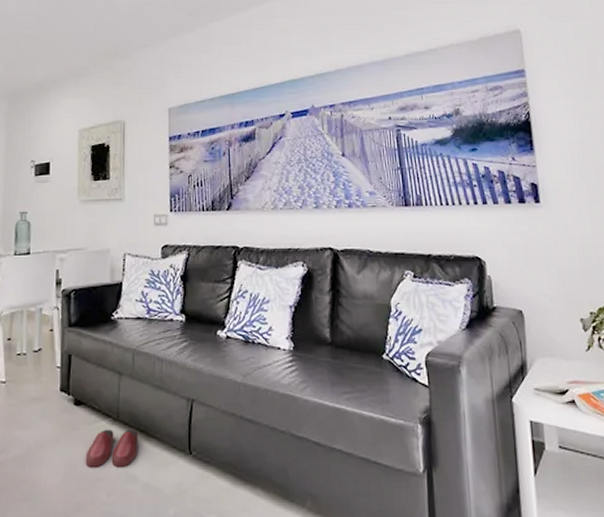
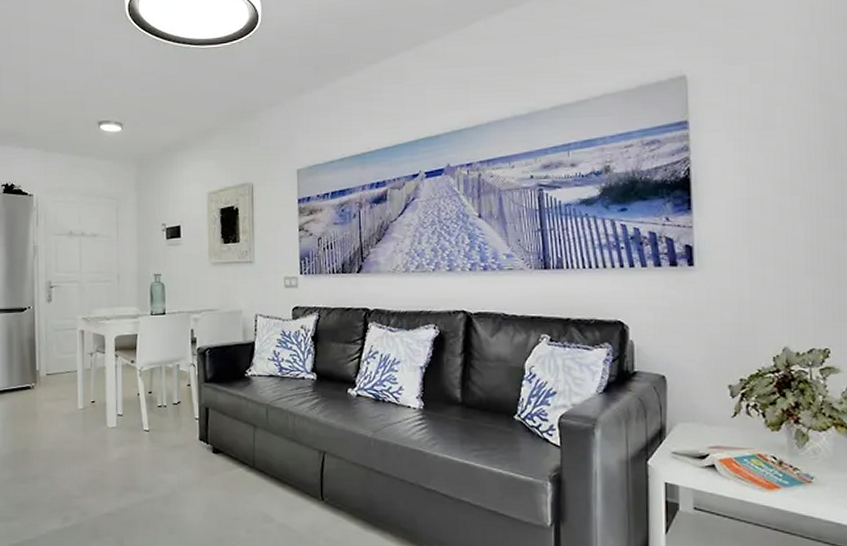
slippers: present [85,429,138,467] -> none [225,475,274,509]

